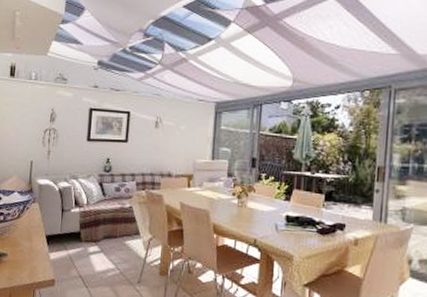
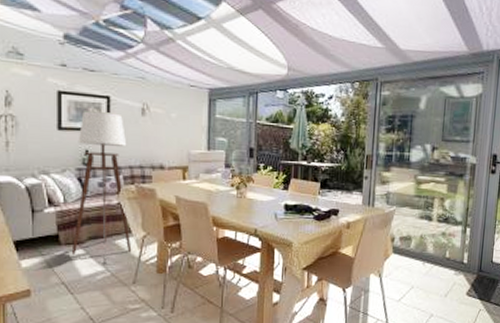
floor lamp: none [89,124,141,260] -> present [71,110,132,261]

